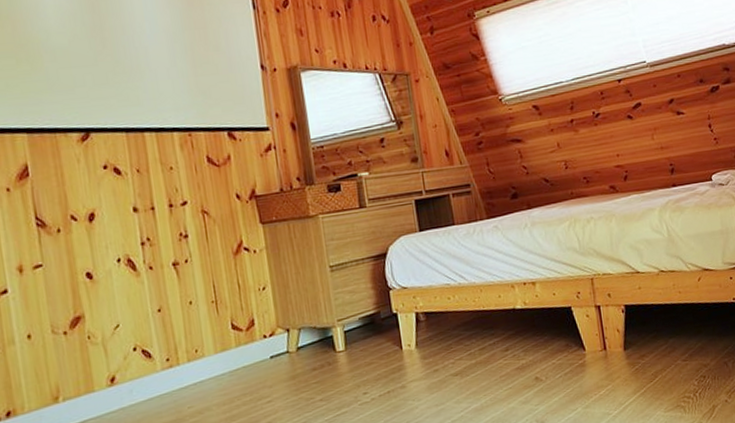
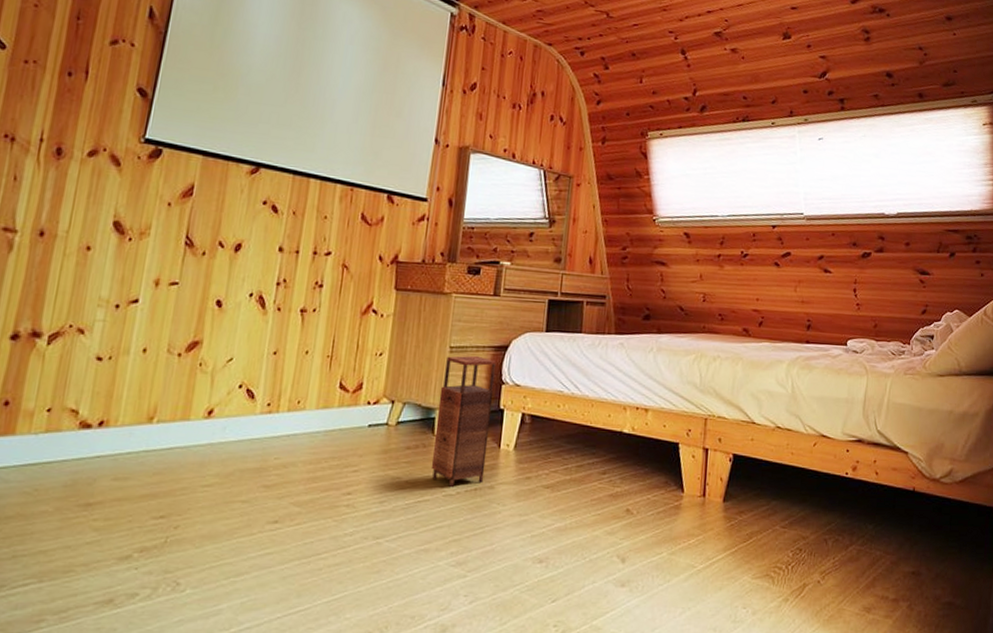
storage cabinet: none [329,268,394,397] -> present [431,355,497,488]

